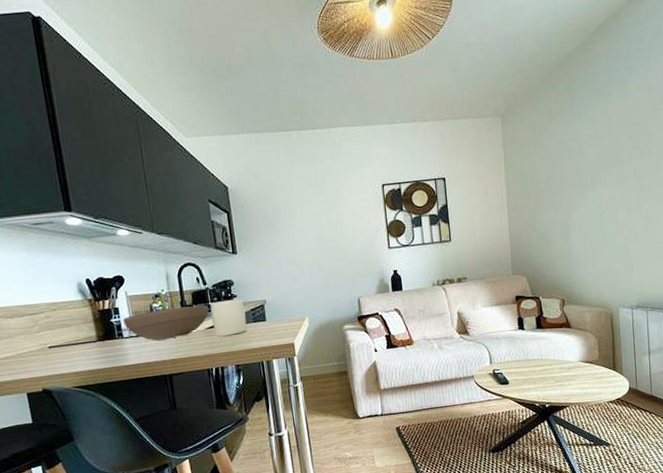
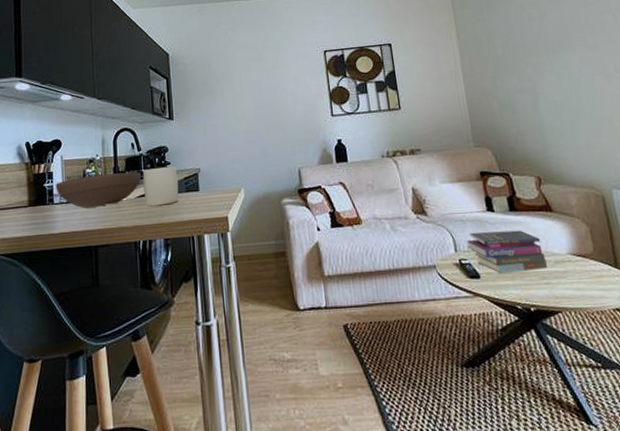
books: none [500,344,562,380] -> present [466,230,547,274]

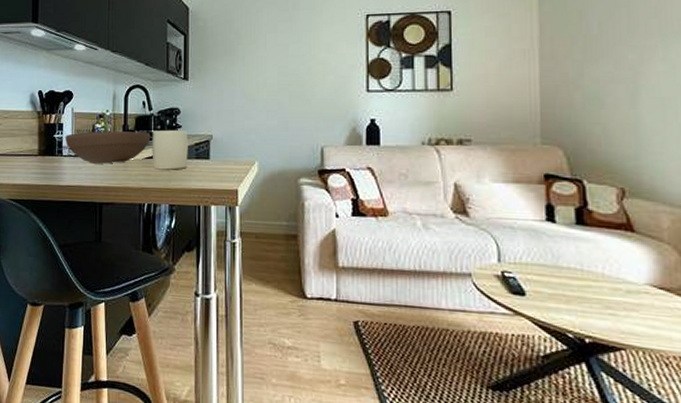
books: present [466,230,547,274] -> none [514,242,615,298]

